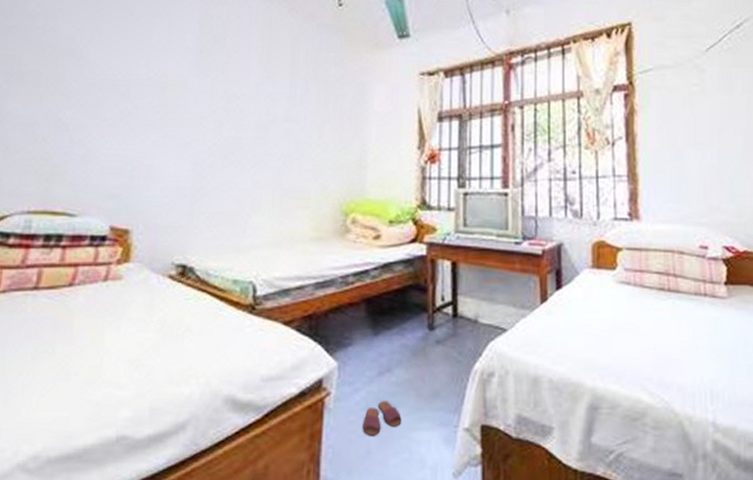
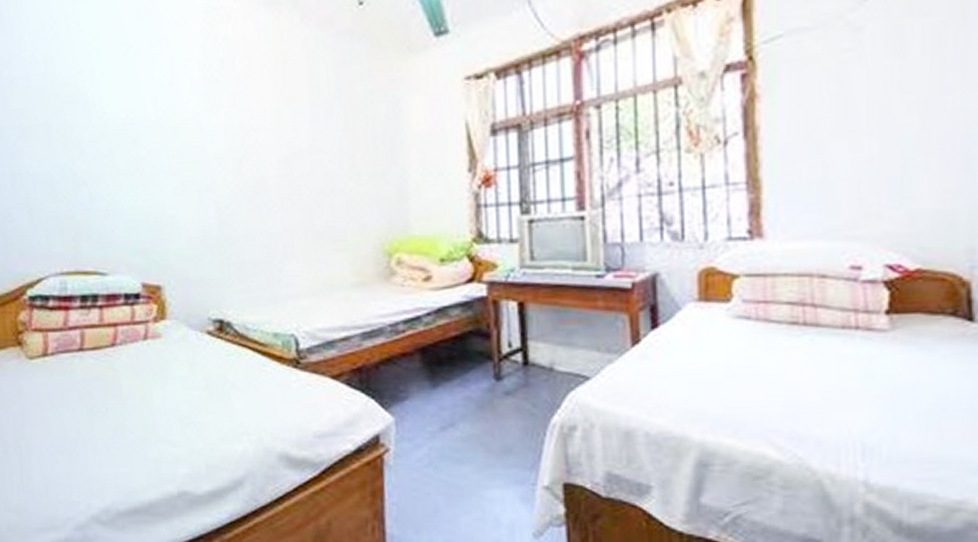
slippers: present [362,400,402,436] -> none [427,456,471,494]

